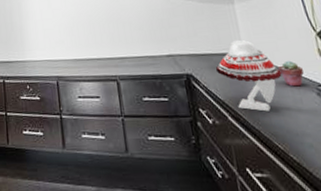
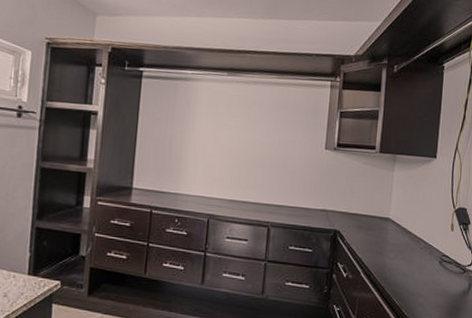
hat: present [215,39,282,112] -> none [361,205,416,272]
potted succulent: present [277,60,304,87] -> none [414,230,434,254]

